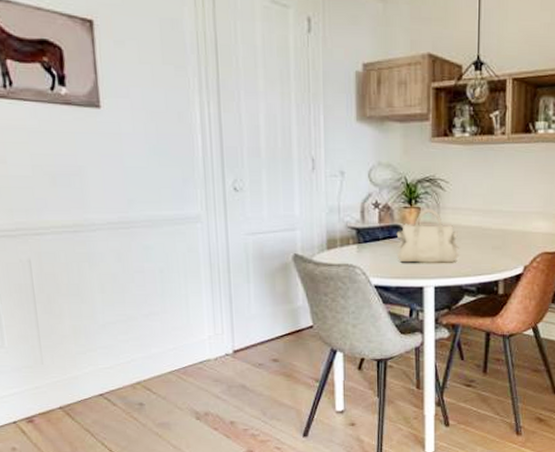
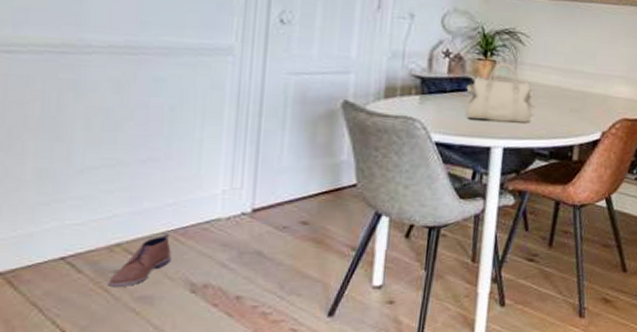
shoe: none [135,373,178,417] -> present [108,234,171,288]

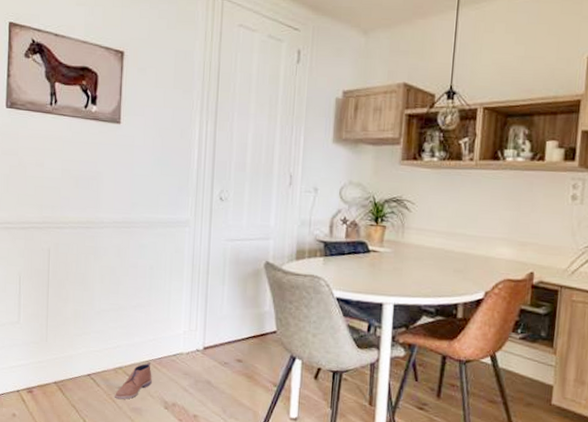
shoulder bag: present [464,62,535,123] -> none [359,227,421,282]

